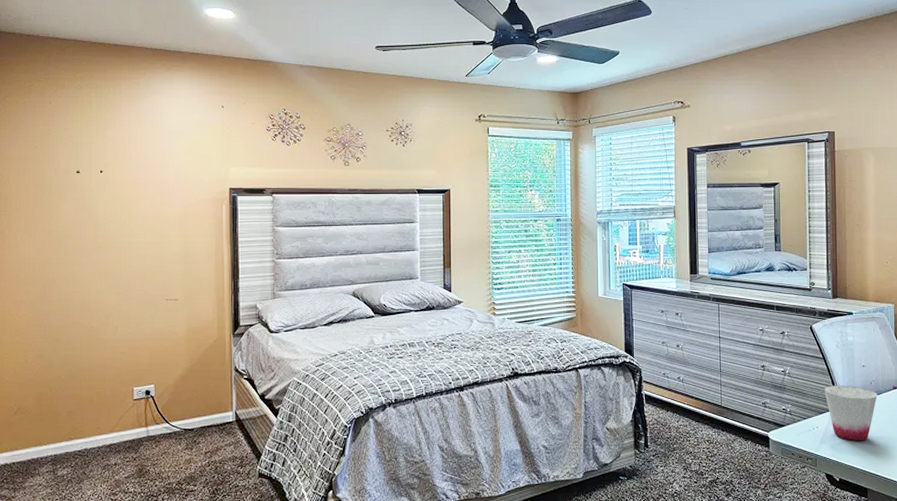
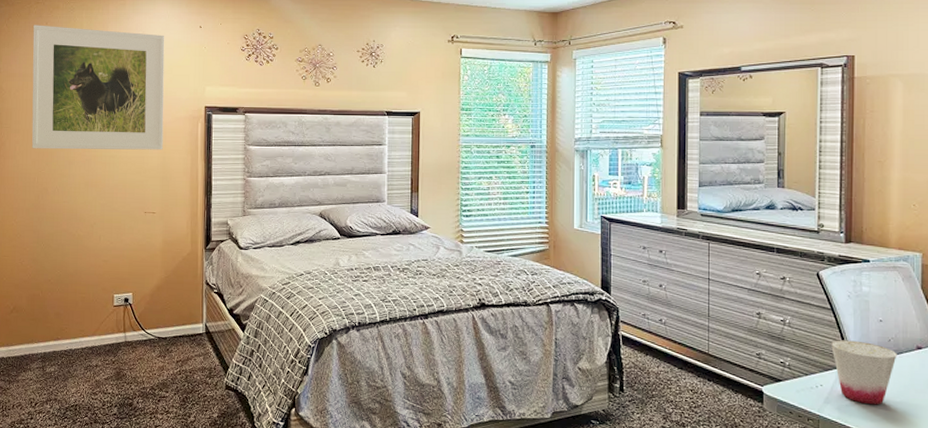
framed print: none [34,104,185,237] -> present [31,25,165,150]

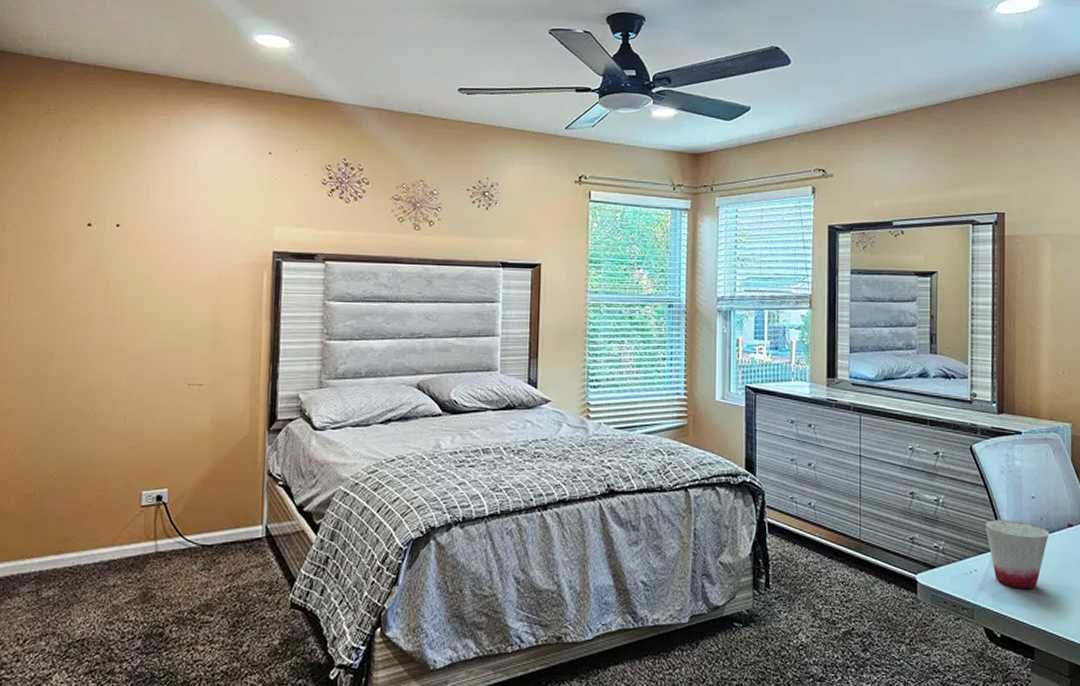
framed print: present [31,25,165,150] -> none [33,141,222,306]

